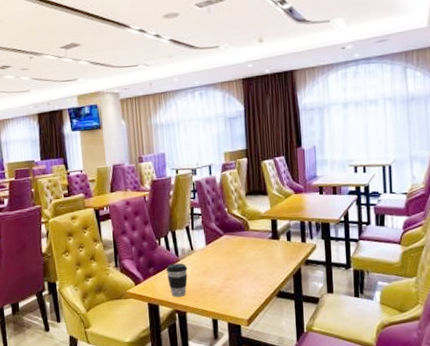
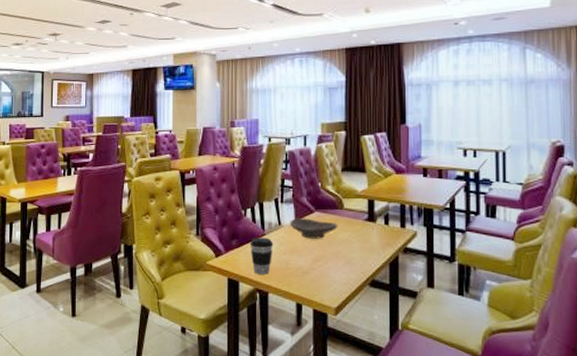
decorative bowl: none [201,242,245,260] -> present [290,218,338,239]

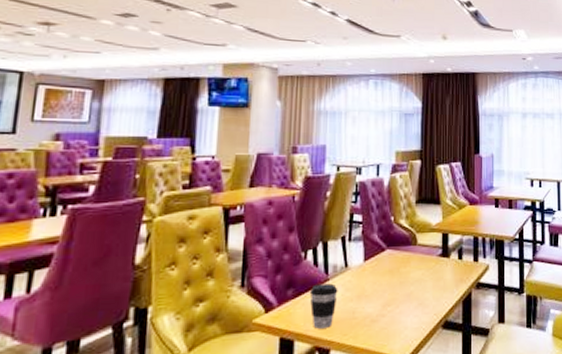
decorative bowl: present [290,218,338,239] -> none [358,257,411,281]

